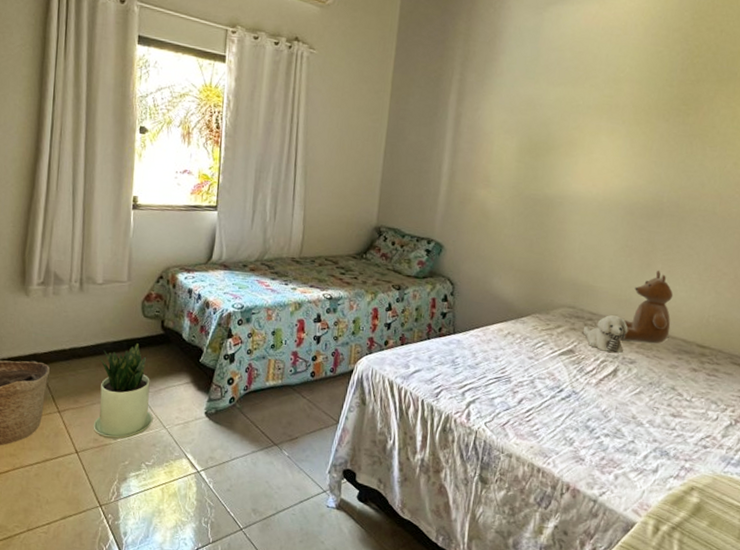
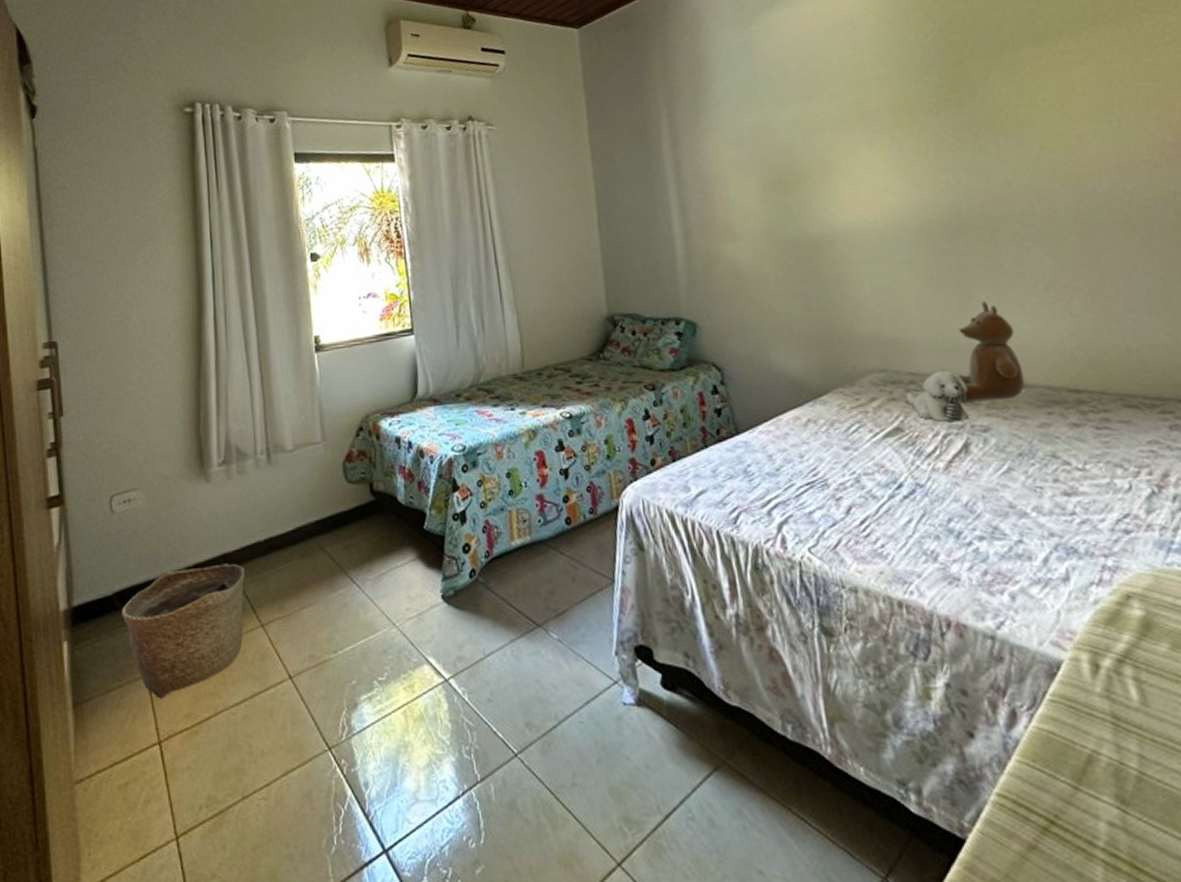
planter: present [93,343,153,439] -> none [302,518,379,653]

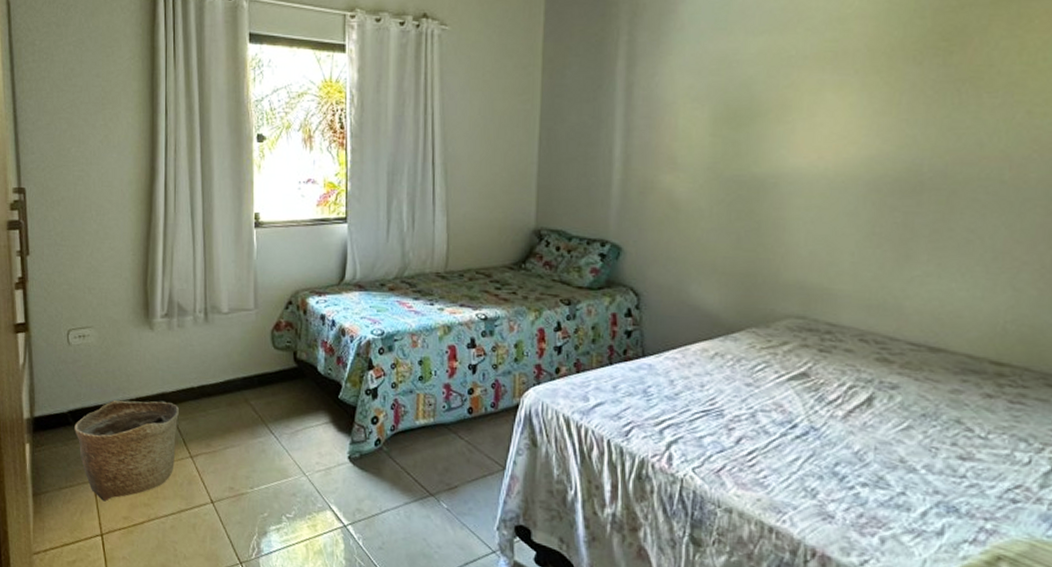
plush toy: present [905,371,969,423] -> none [819,326,885,376]
stuffed bear: present [957,300,1025,403] -> none [873,263,949,362]

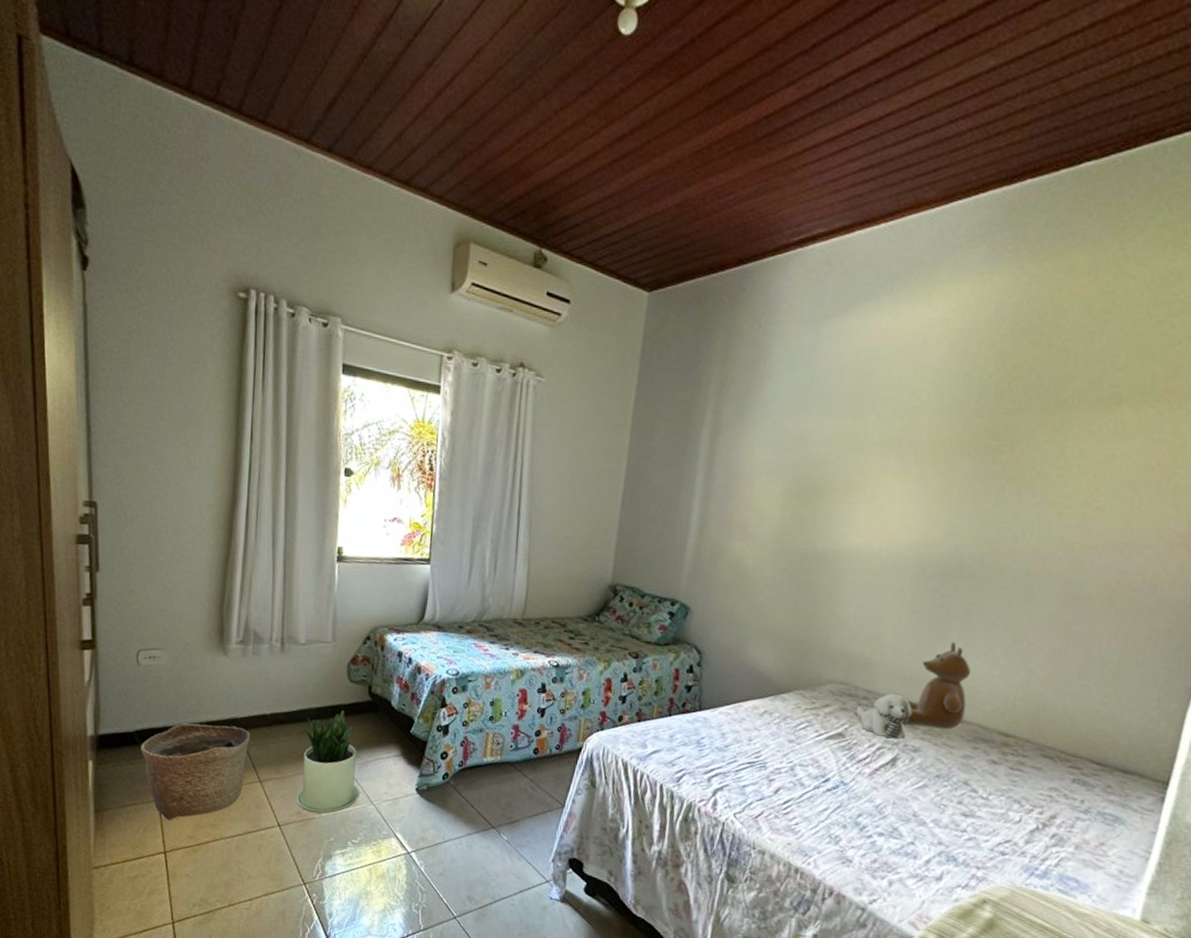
planter: none [227,379,291,488] -> present [296,710,360,814]
plush toy: none [819,326,885,376] -> present [856,694,913,739]
stuffed bear: none [873,263,949,362] -> present [901,641,971,730]

